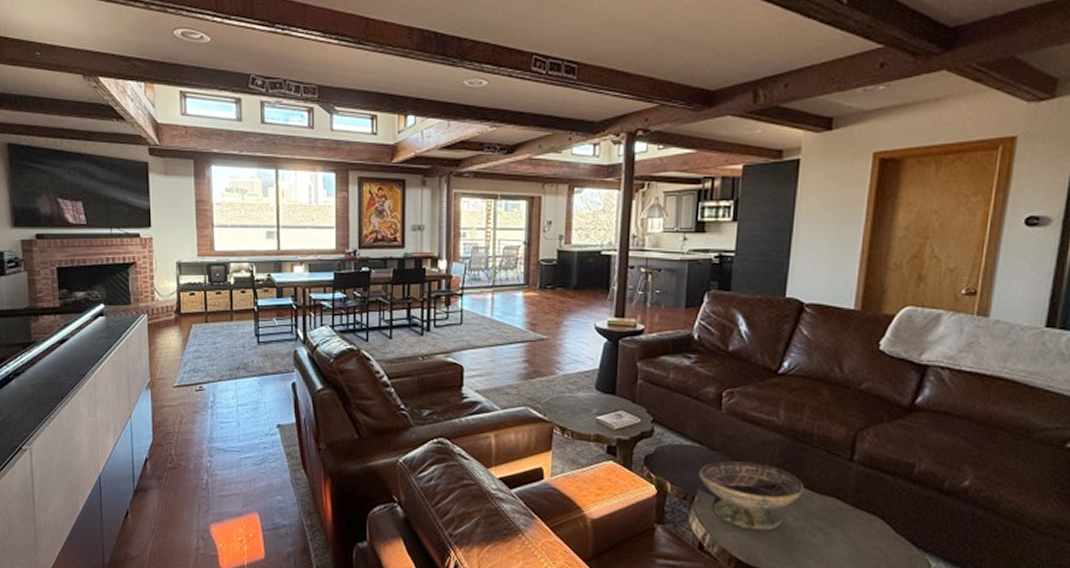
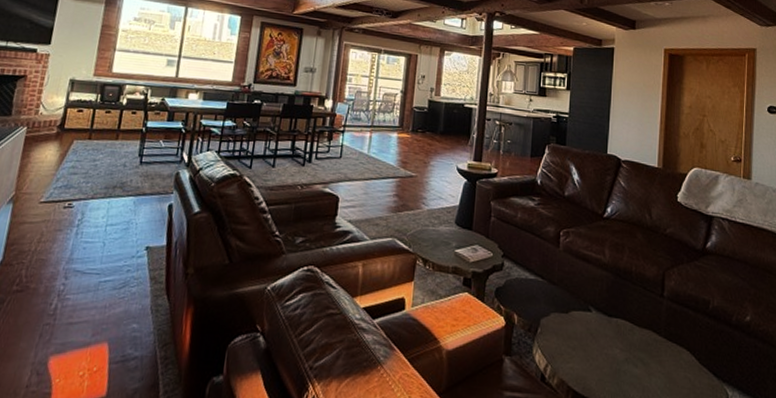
decorative bowl: present [699,461,805,531] -> none [541,294,627,362]

